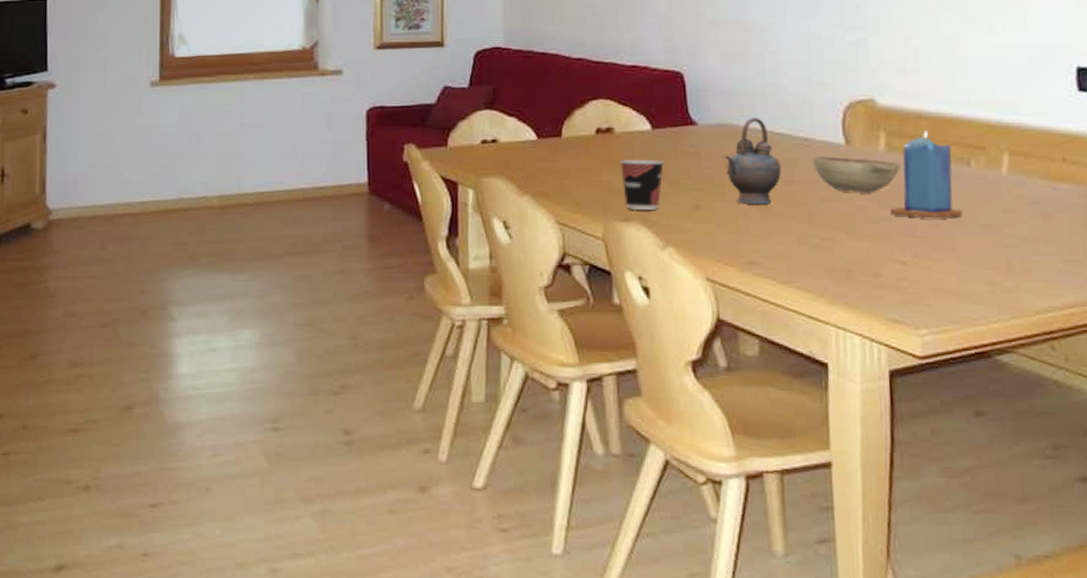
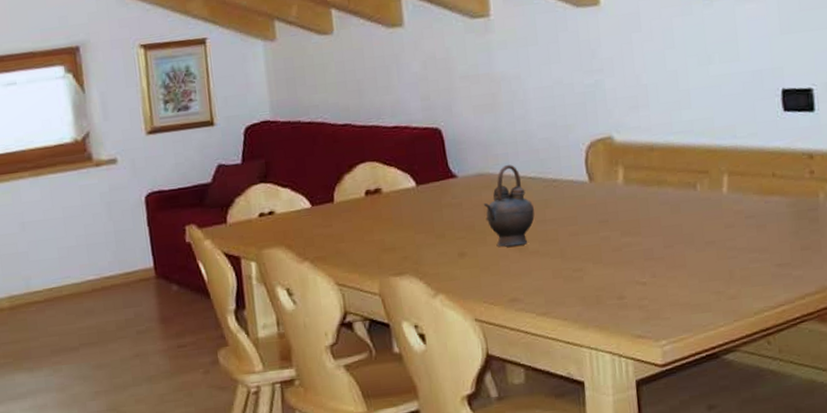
cup: present [619,159,665,210] -> none [389,214,431,264]
decorative bowl: present [812,155,901,192] -> none [561,192,638,225]
candle: present [890,131,962,219] -> none [630,161,691,242]

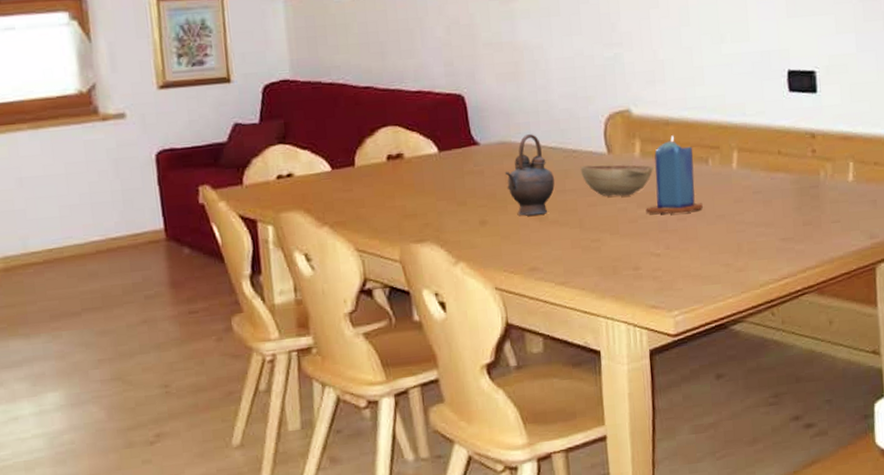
decorative bowl: none [561,192,638,225] -> present [580,164,653,196]
candle: none [630,161,691,242] -> present [645,135,703,214]

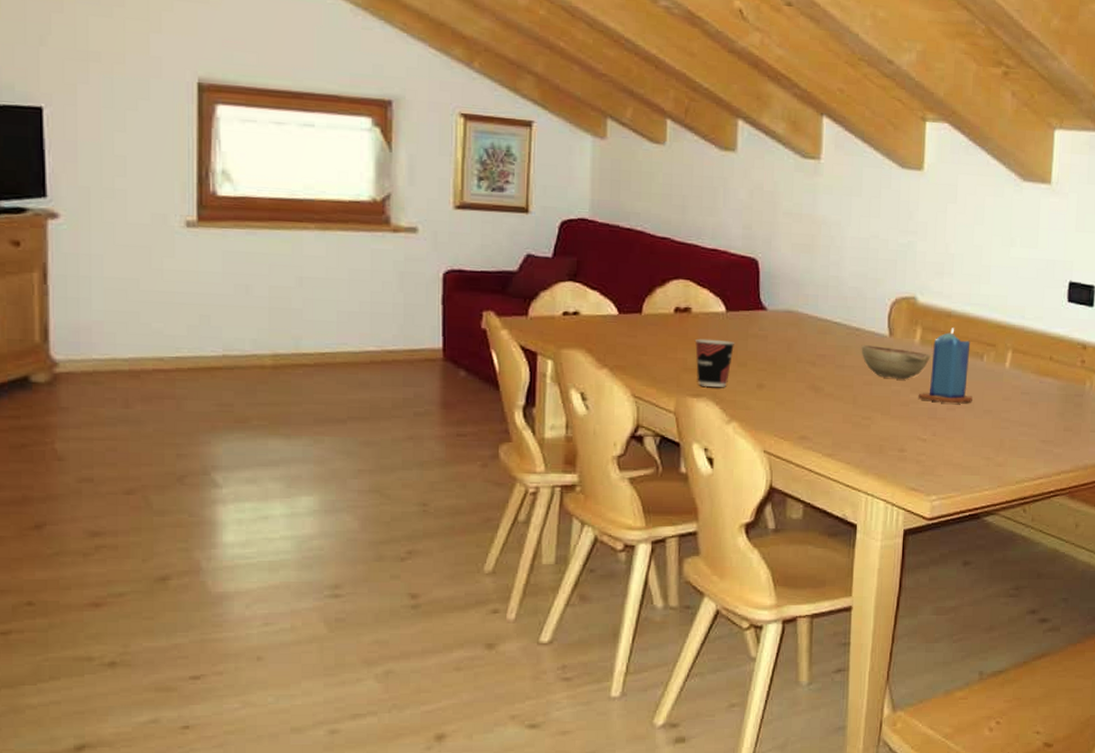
cup: none [410,181,452,231] -> present [694,338,736,387]
teapot: present [504,134,555,216] -> none [787,307,836,386]

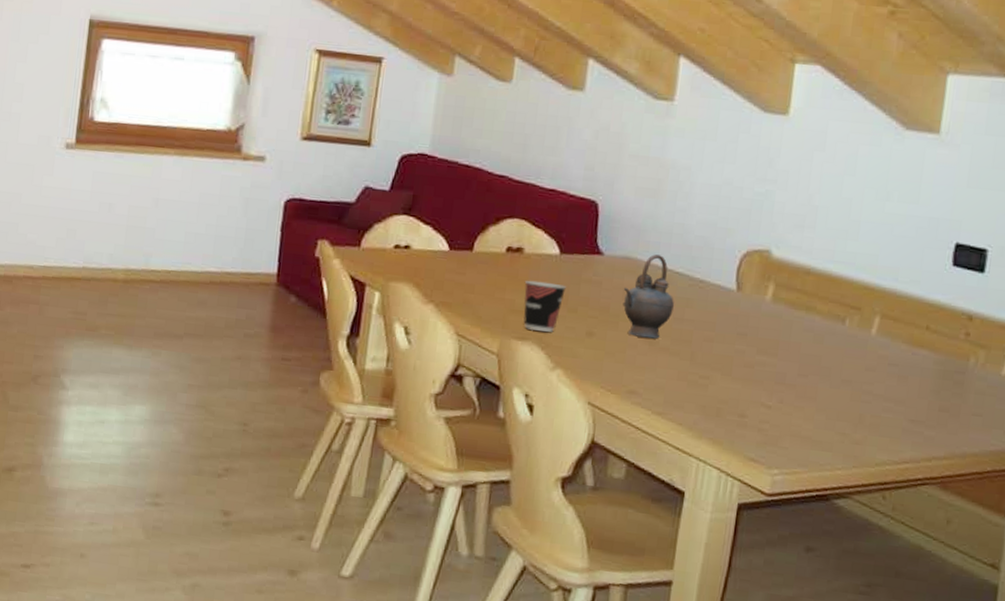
teapot: none [787,307,836,386] -> present [622,254,675,339]
decorative bowl: present [861,344,931,379] -> none [703,297,783,338]
candle: present [918,328,973,404] -> none [765,286,831,370]

